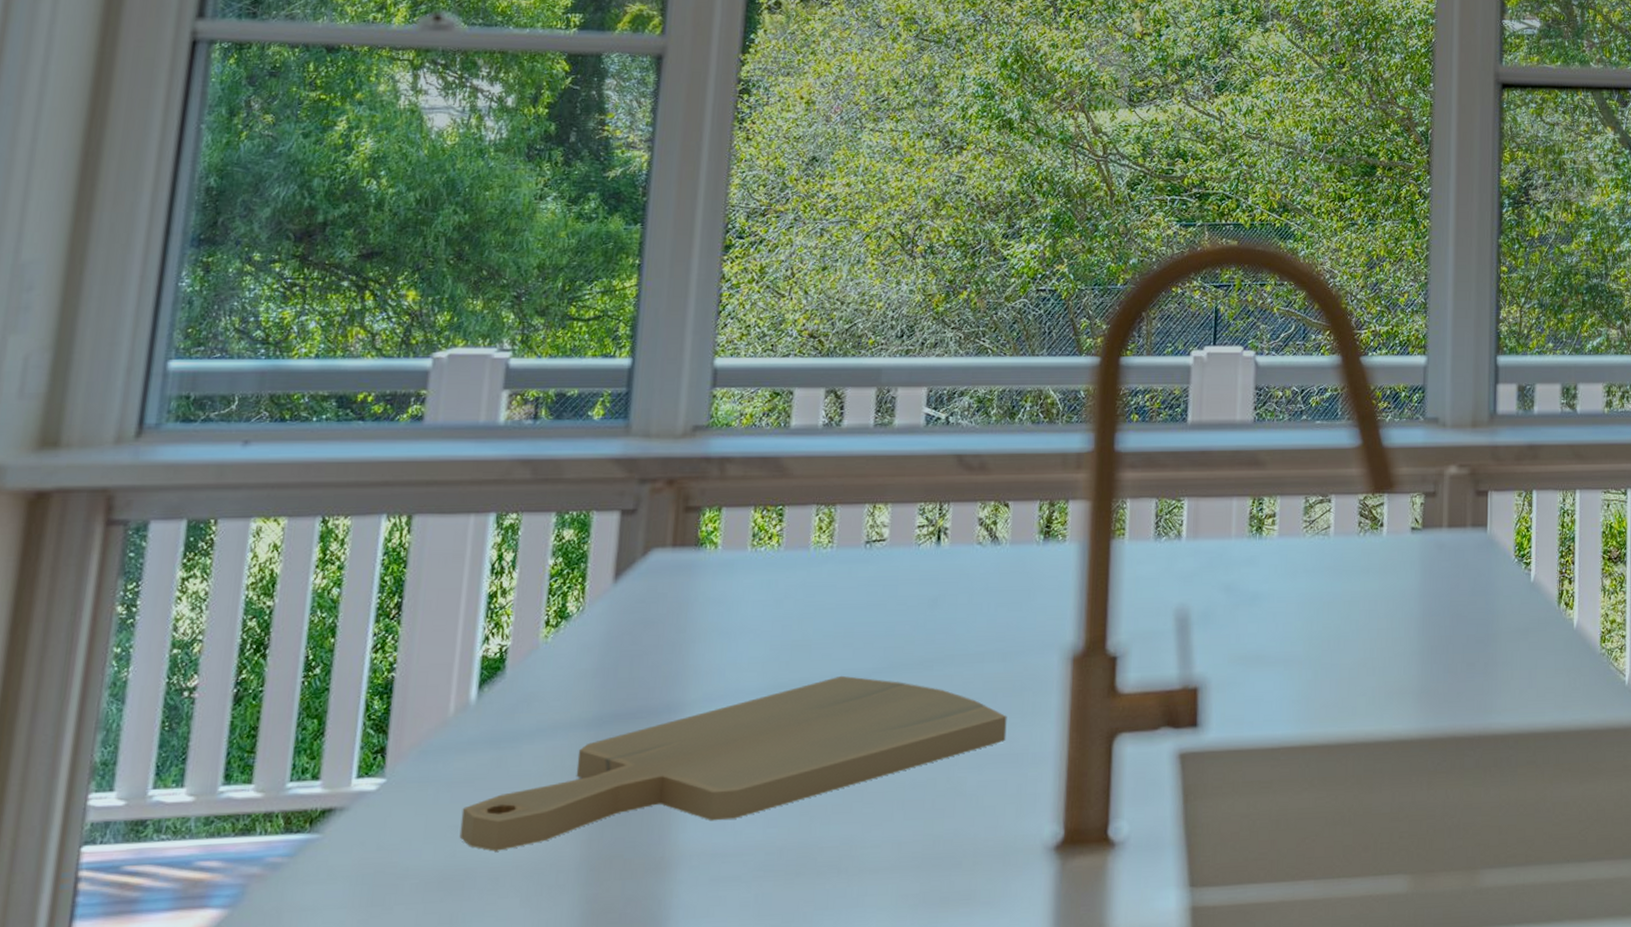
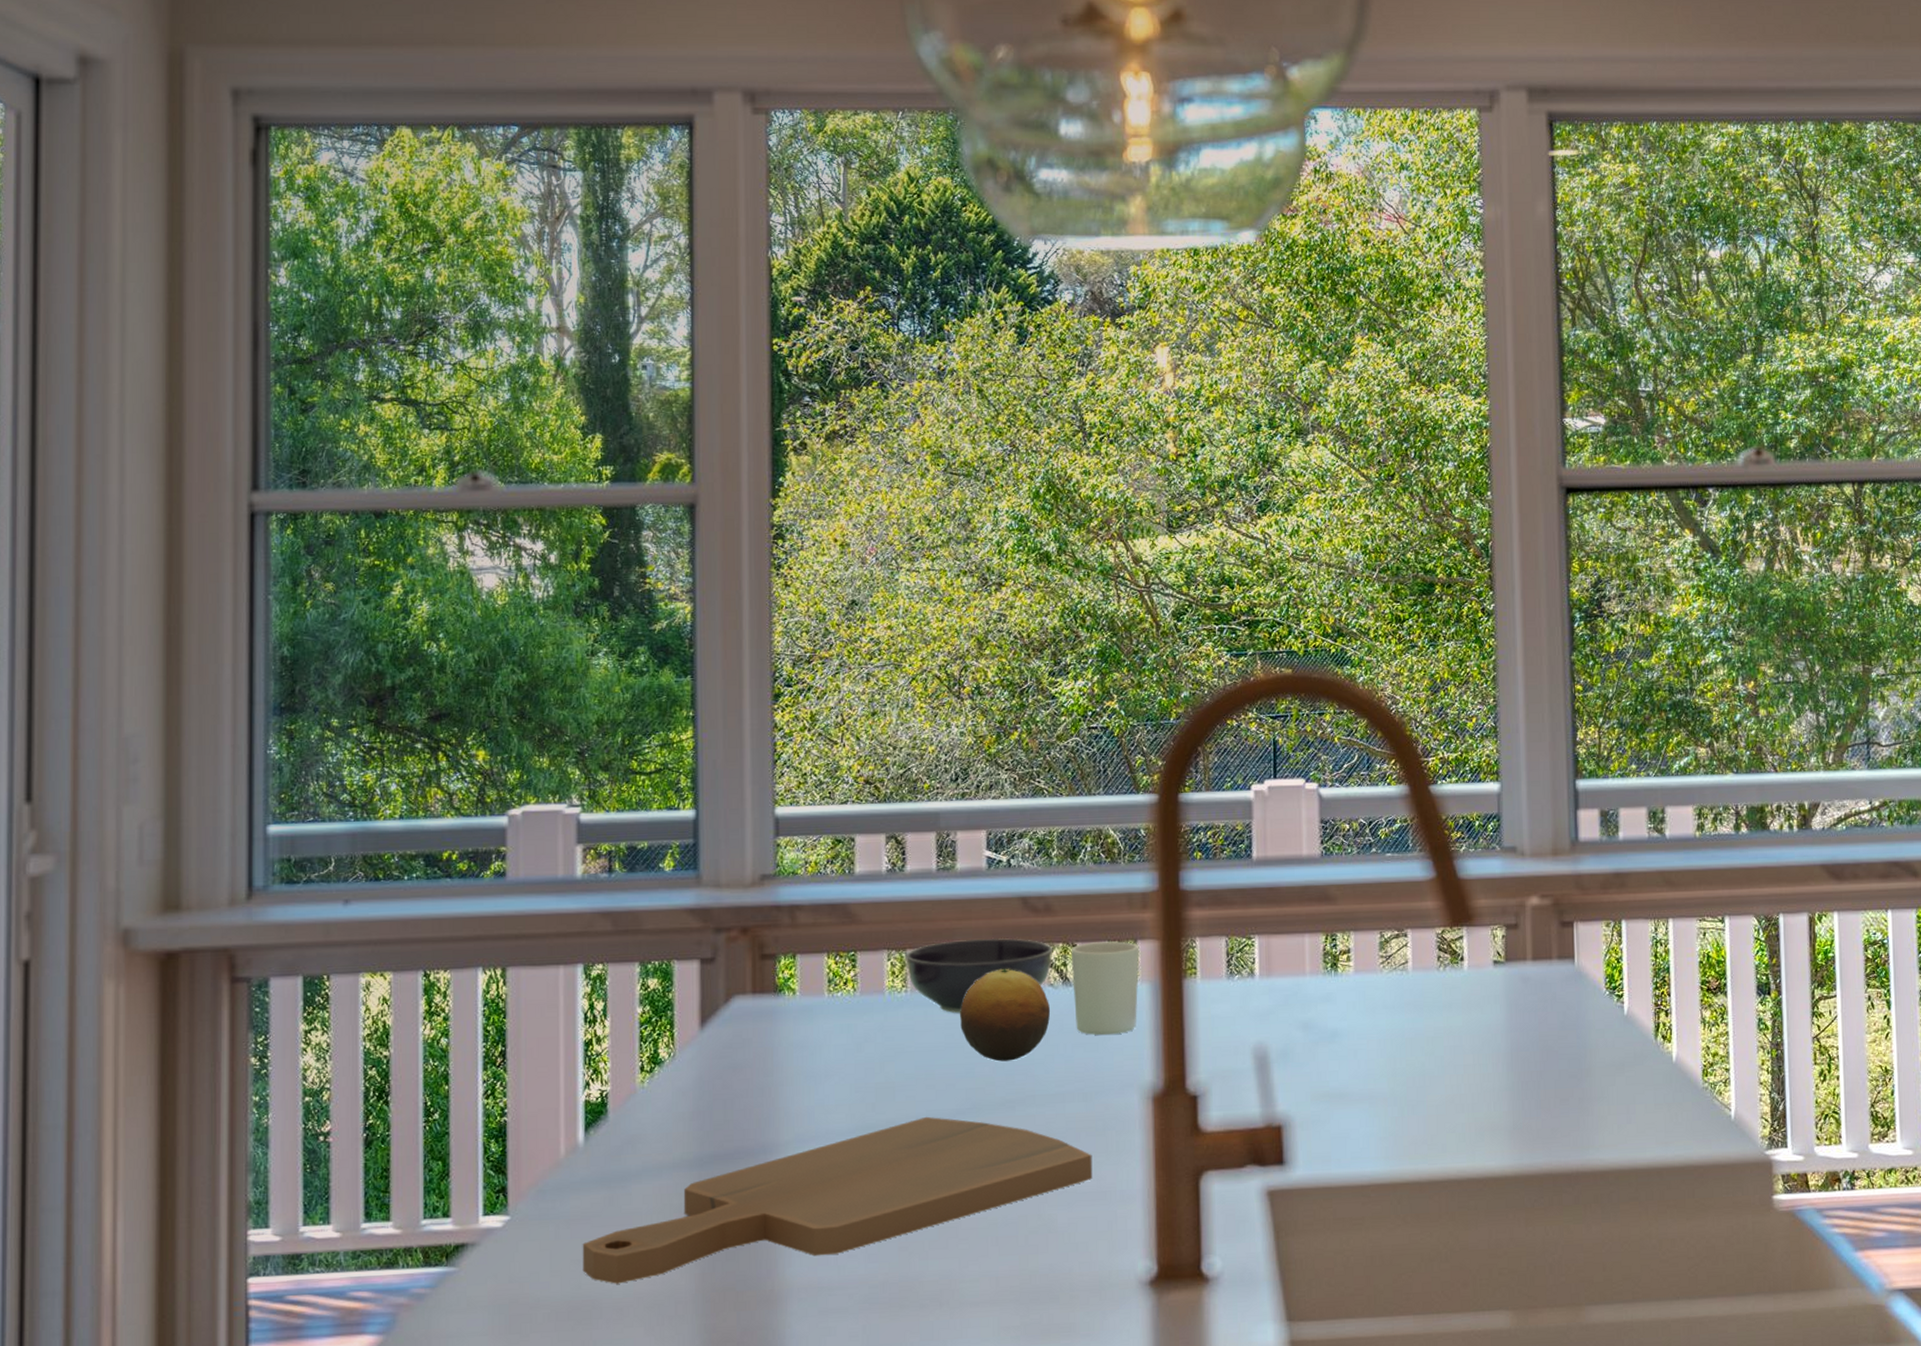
bowl: none [834,495,985,571] -> present [905,938,1053,1014]
fruit: none [884,526,976,620] -> present [960,968,1050,1062]
mug: none [1001,501,1071,595] -> present [1071,941,1140,1036]

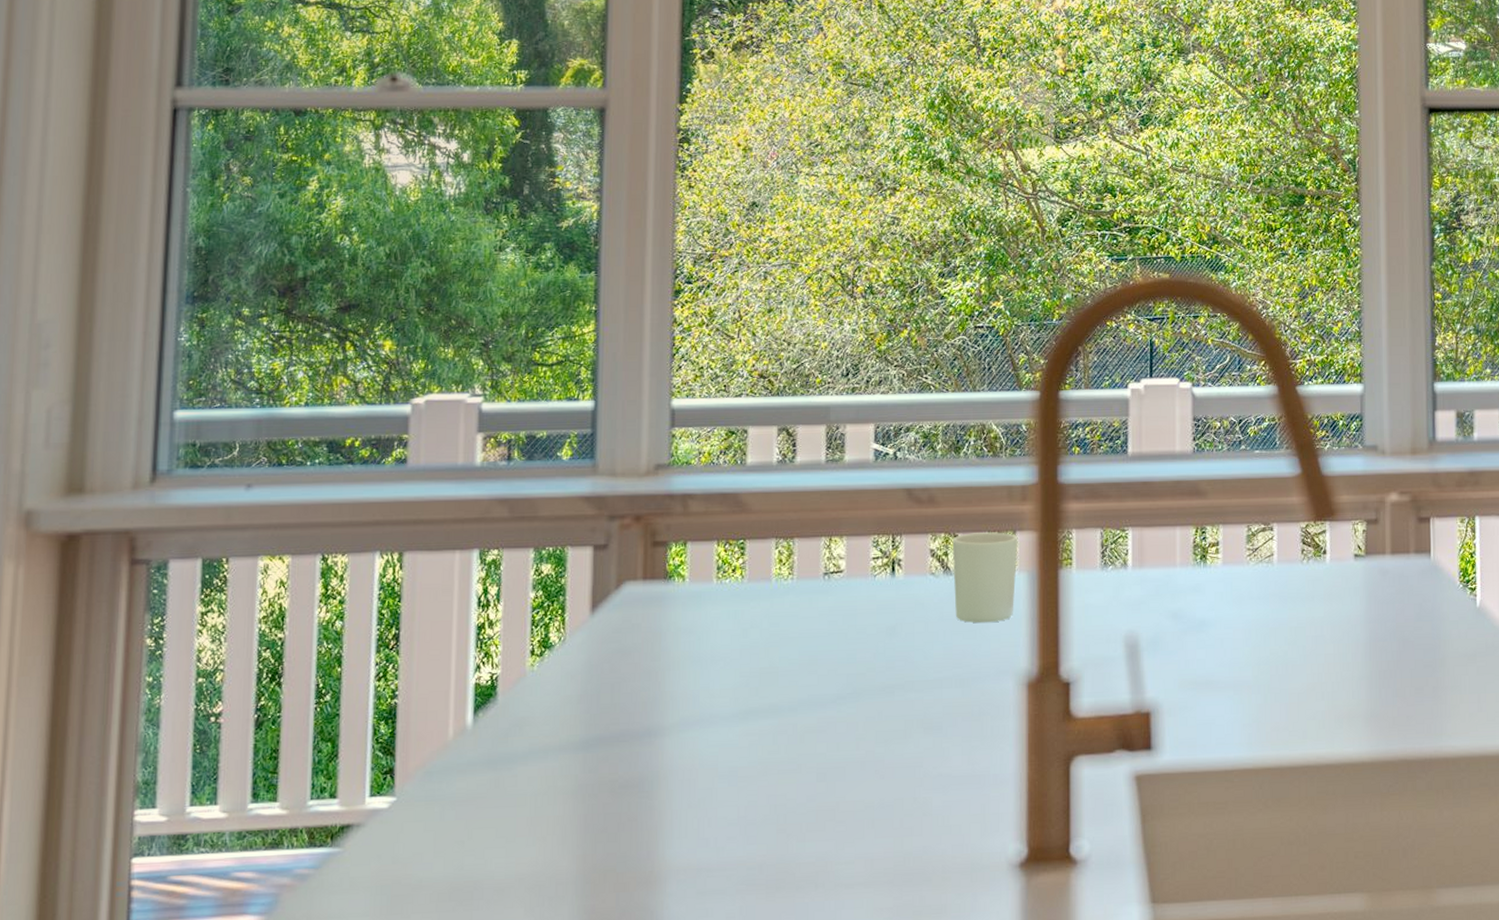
cutting board: present [582,1116,1093,1284] -> none [466,701,968,865]
bowl: present [905,938,1053,1014] -> none [793,527,935,601]
fruit: present [960,968,1050,1062] -> none [844,557,930,648]

